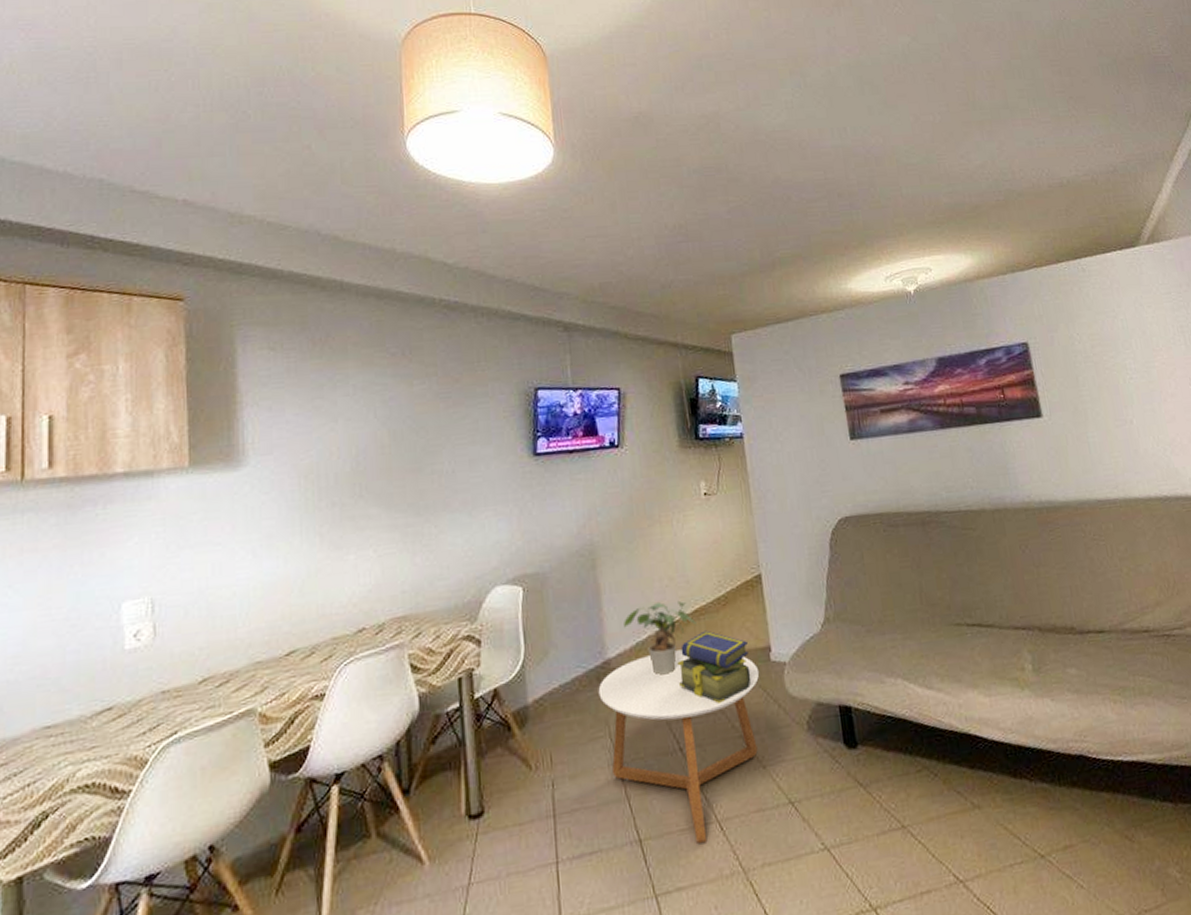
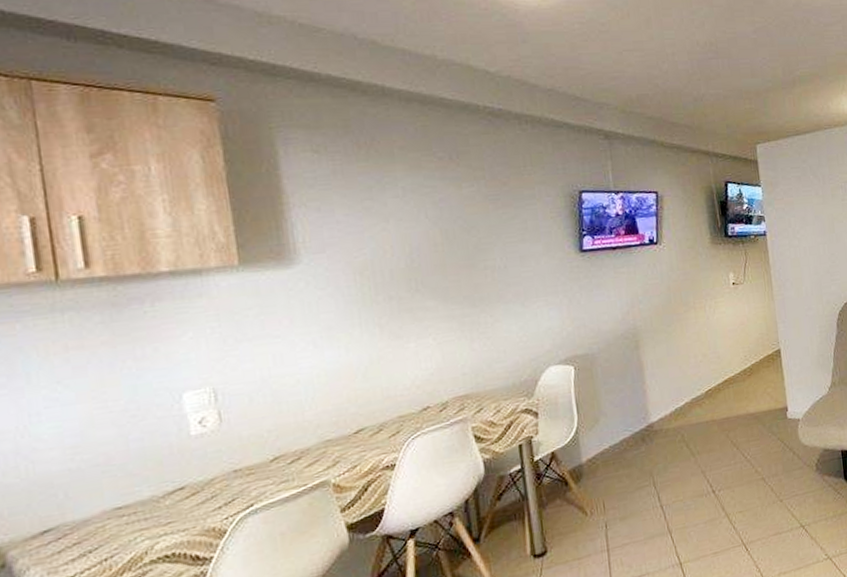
coffee table: present [598,649,759,845] -> none [643,413,778,563]
potted plant: present [624,600,697,676] -> none [664,373,726,435]
stack of books: present [677,630,751,705] -> none [710,396,772,455]

